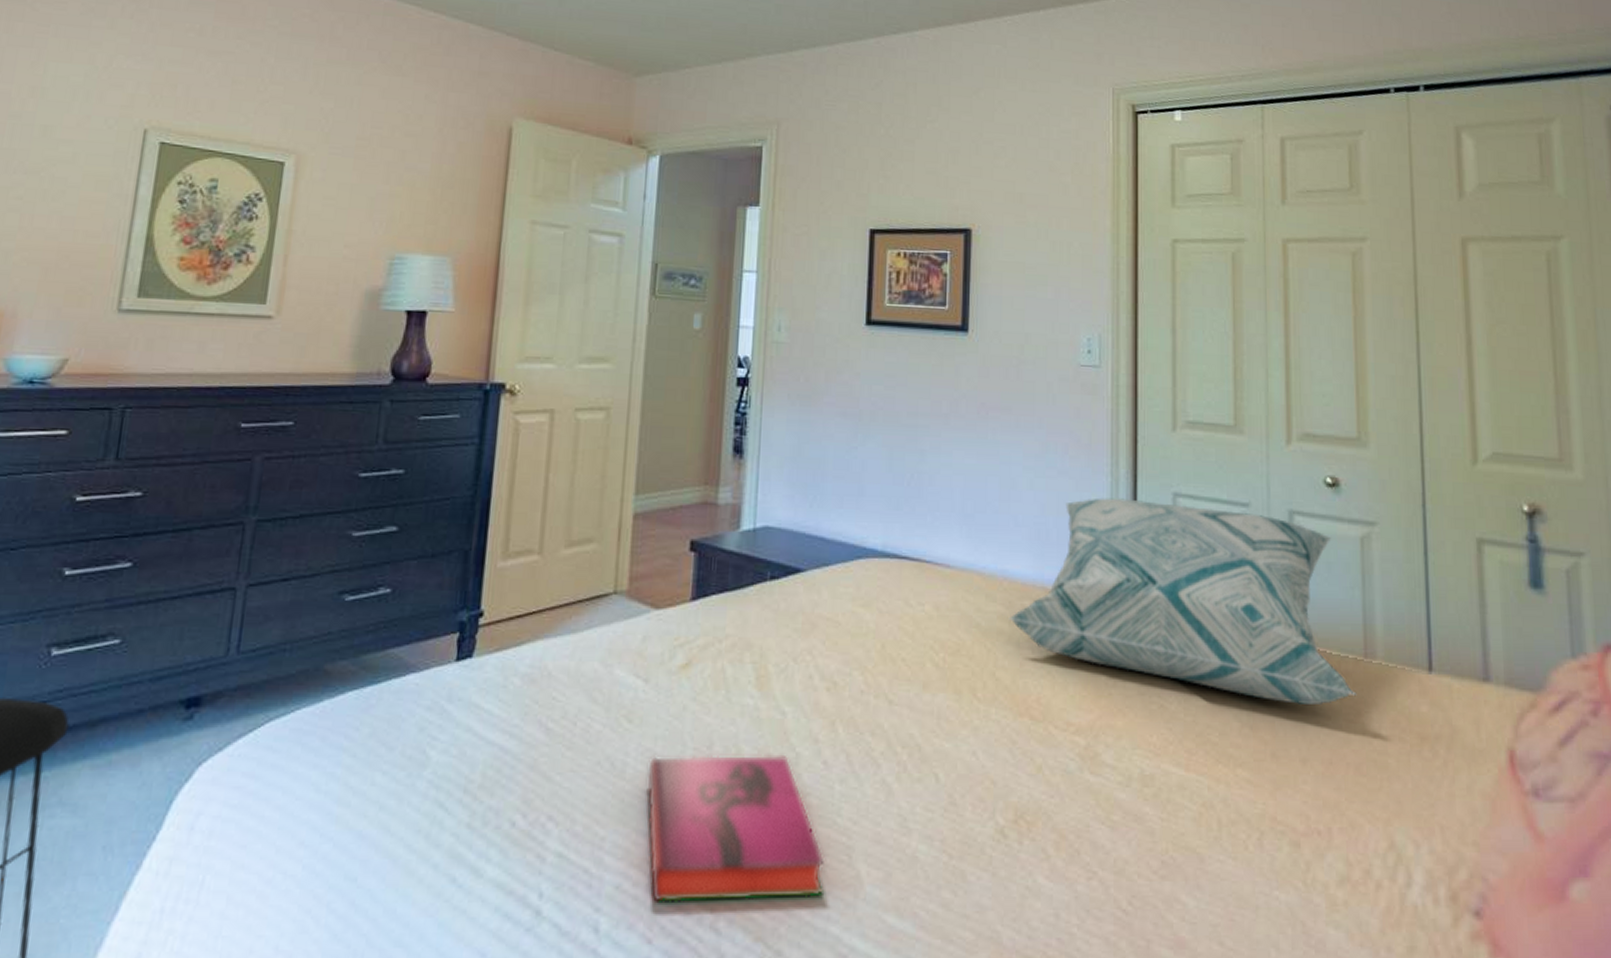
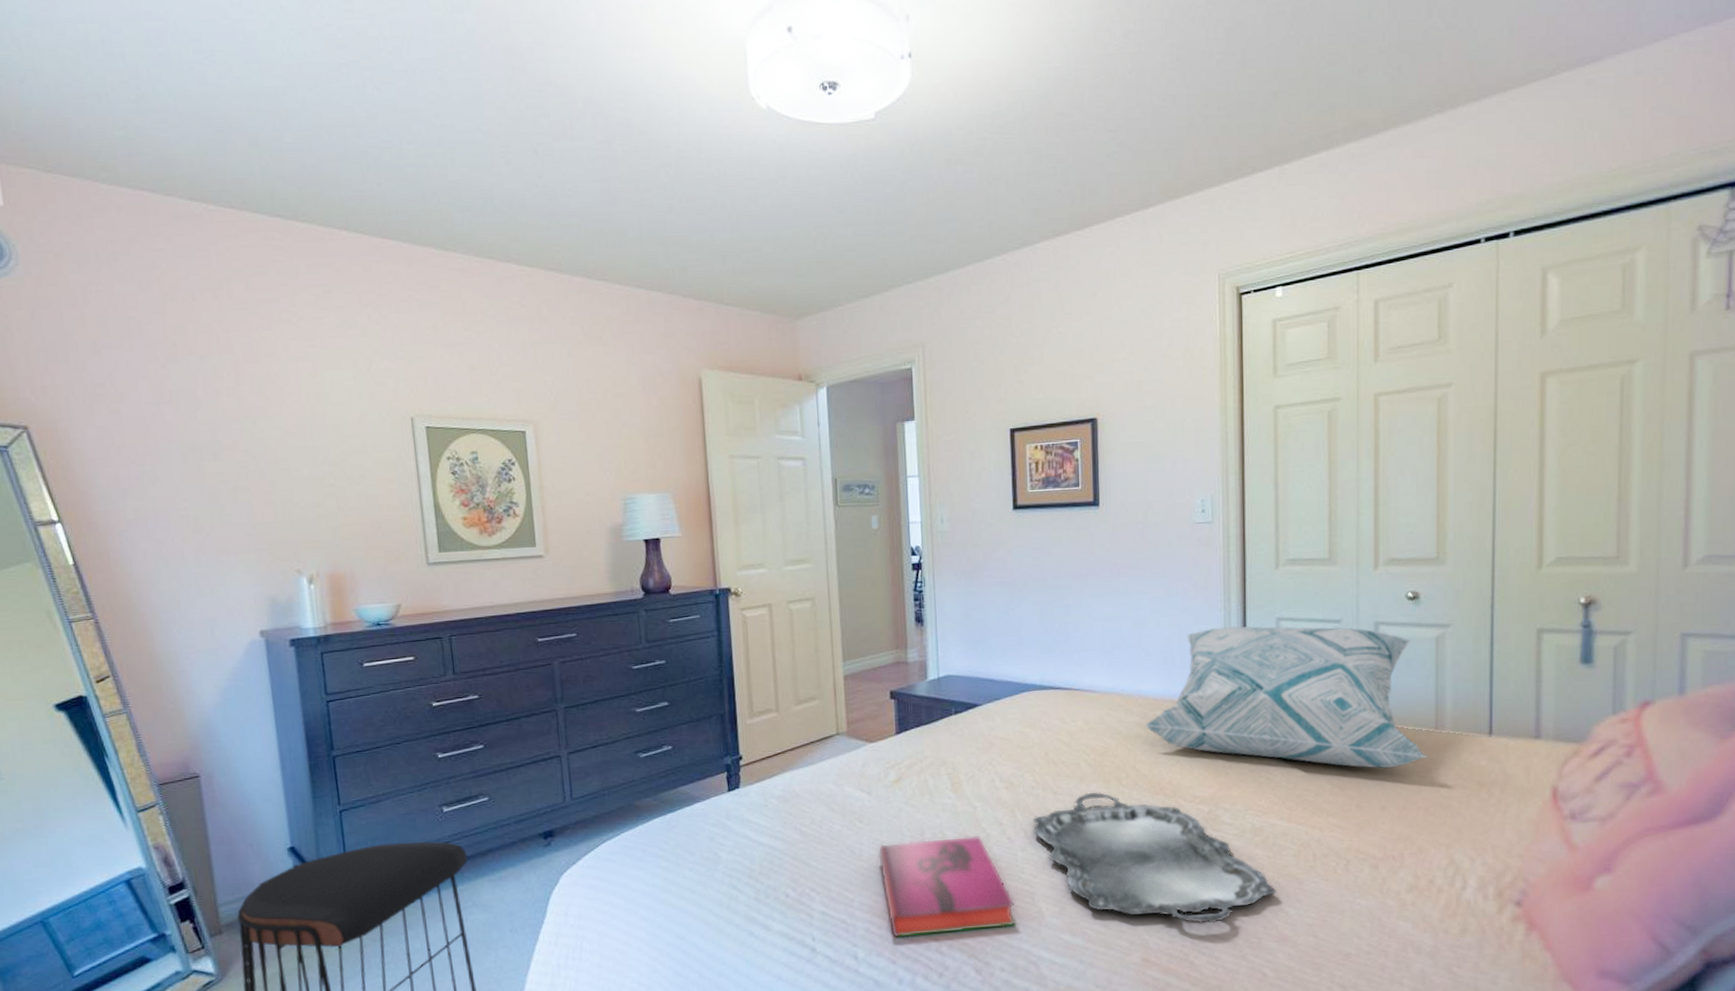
serving tray: none [858,705,1172,913] -> present [1032,792,1277,924]

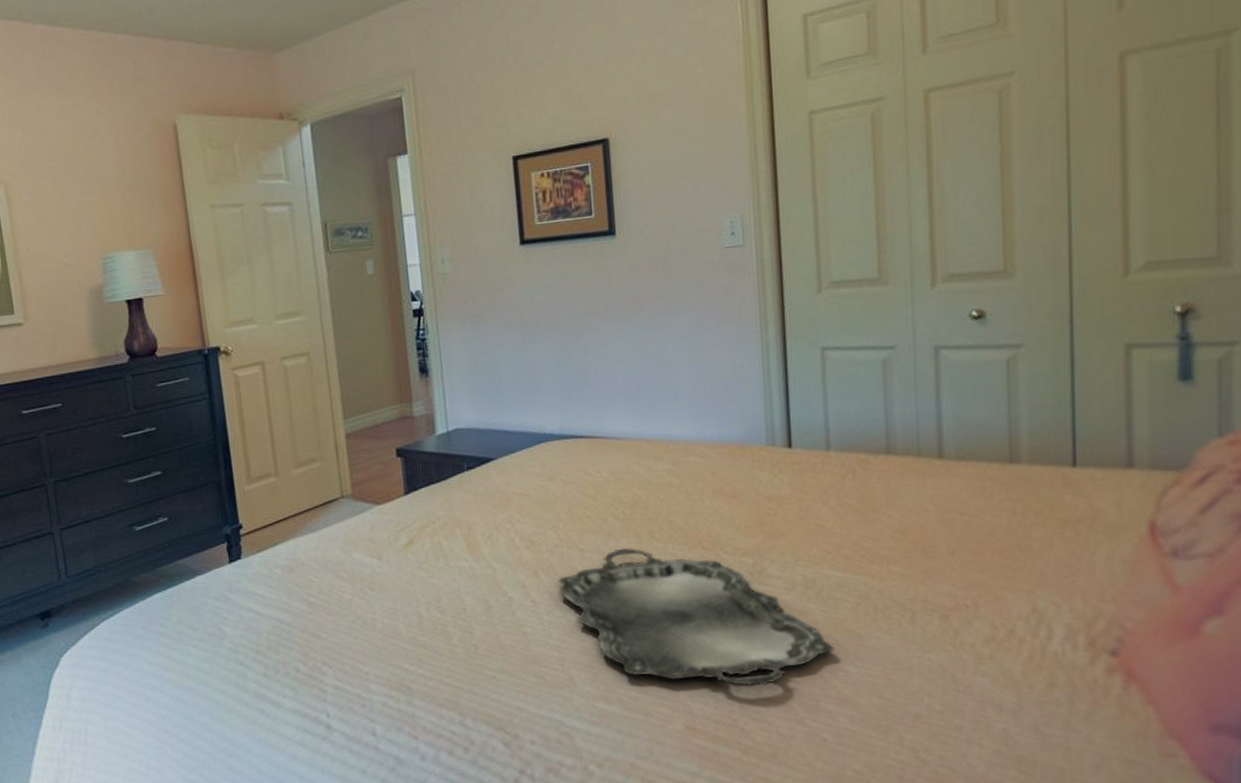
hardback book: present [877,835,1017,939] -> none [391,599,546,713]
decorative pillow: present [1144,626,1428,769] -> none [677,354,1002,509]

